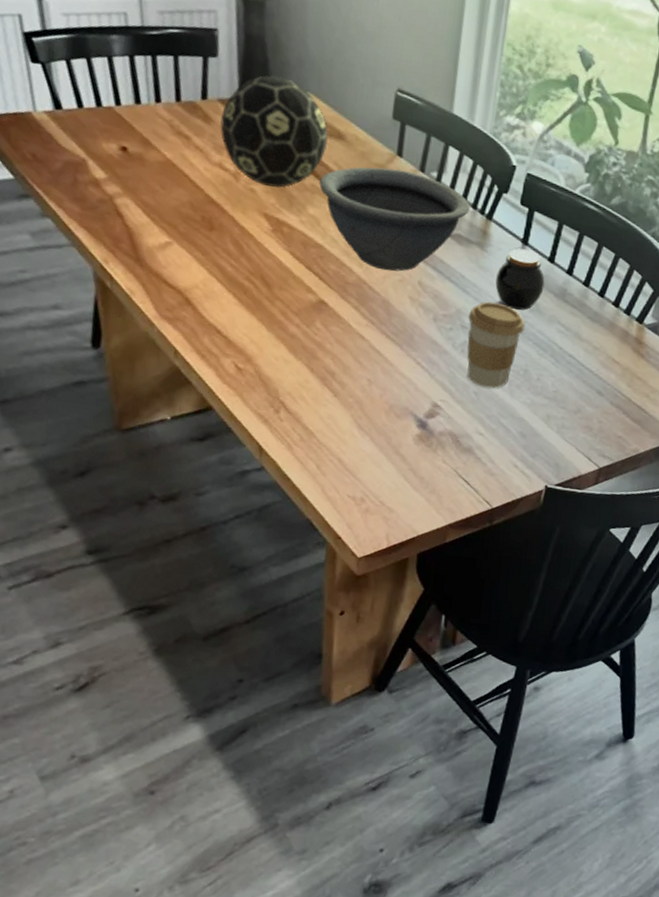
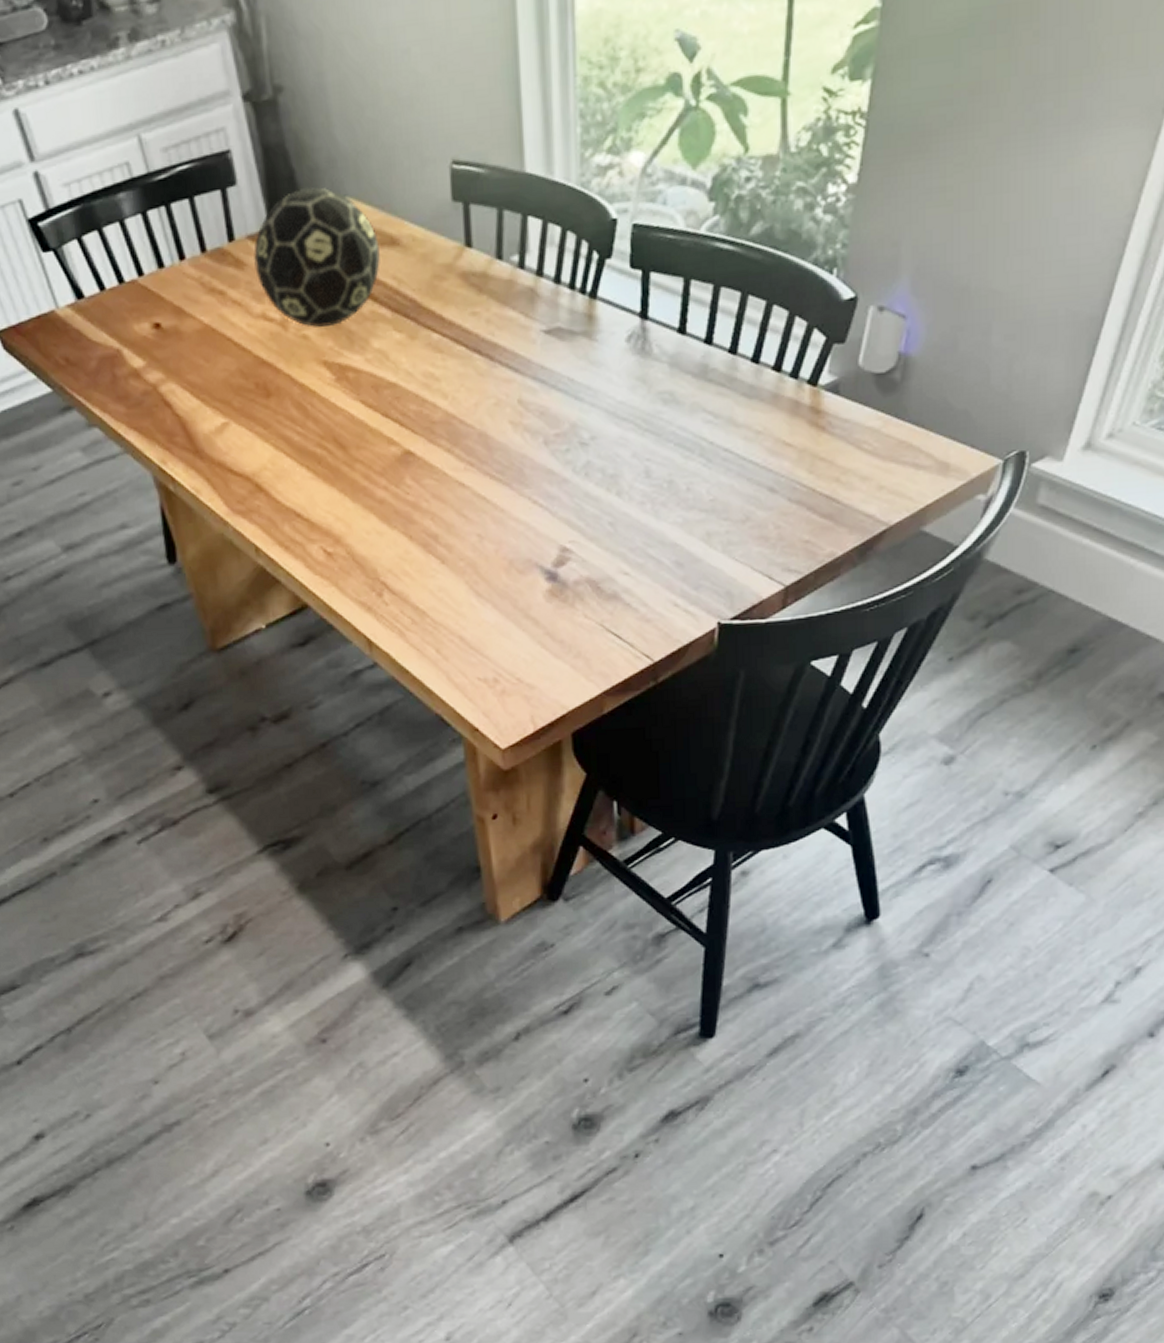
bowl: present [319,167,470,272] -> none [379,263,567,397]
coffee cup: present [467,301,525,388] -> none [587,403,660,515]
jar: present [495,248,545,311] -> none [614,324,678,407]

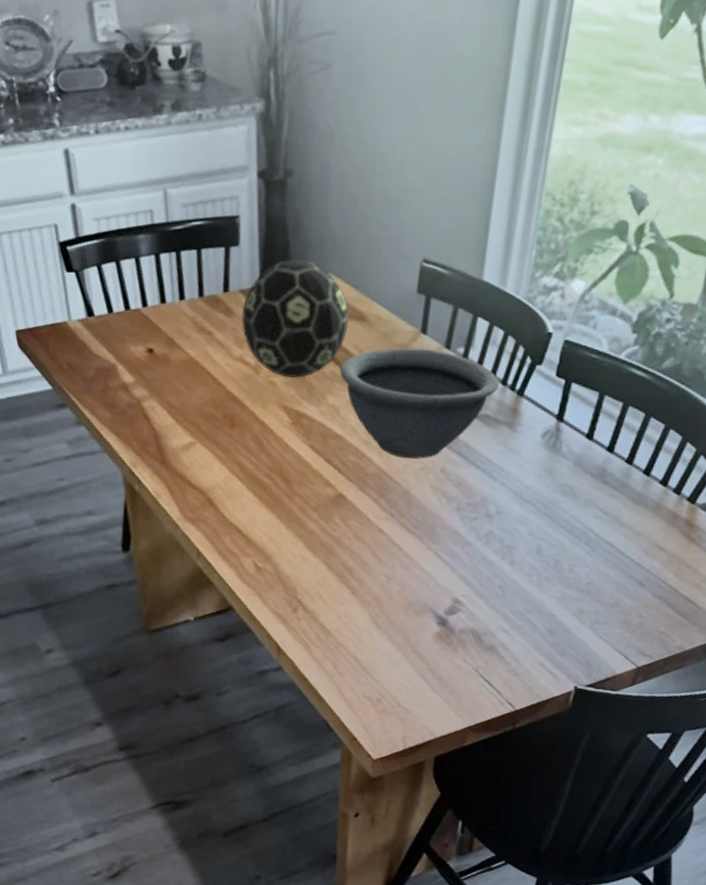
bowl: none [379,263,567,397] -> present [339,347,500,460]

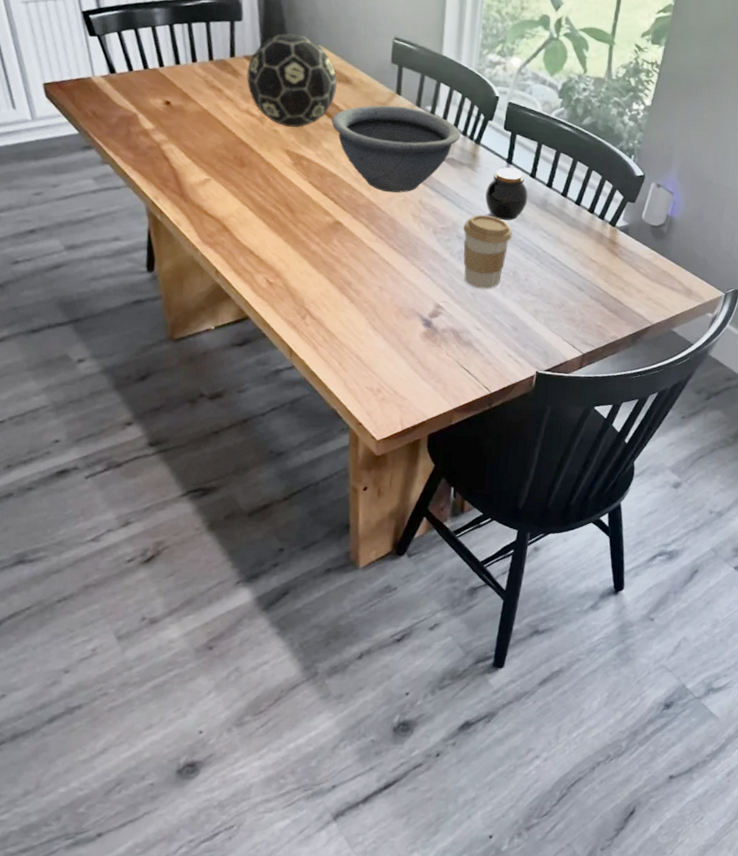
coffee cup: none [491,486,557,582] -> present [463,214,512,289]
jar: none [525,425,582,495] -> present [485,167,528,221]

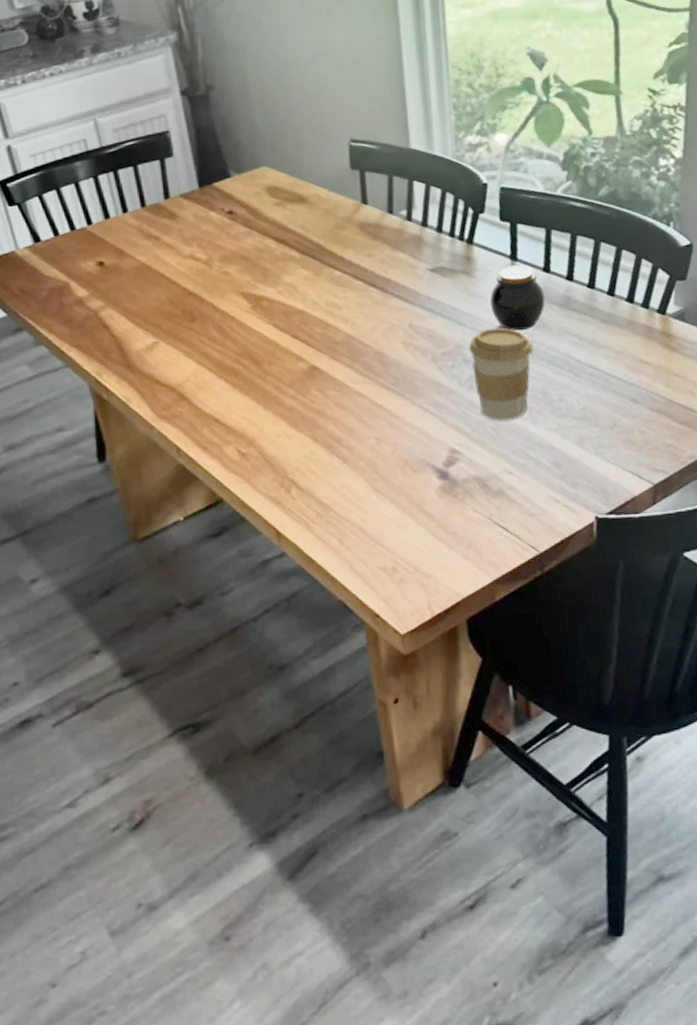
decorative ball: present [246,33,337,128] -> none [184,158,291,266]
bowl: present [332,105,461,193] -> none [290,216,448,322]

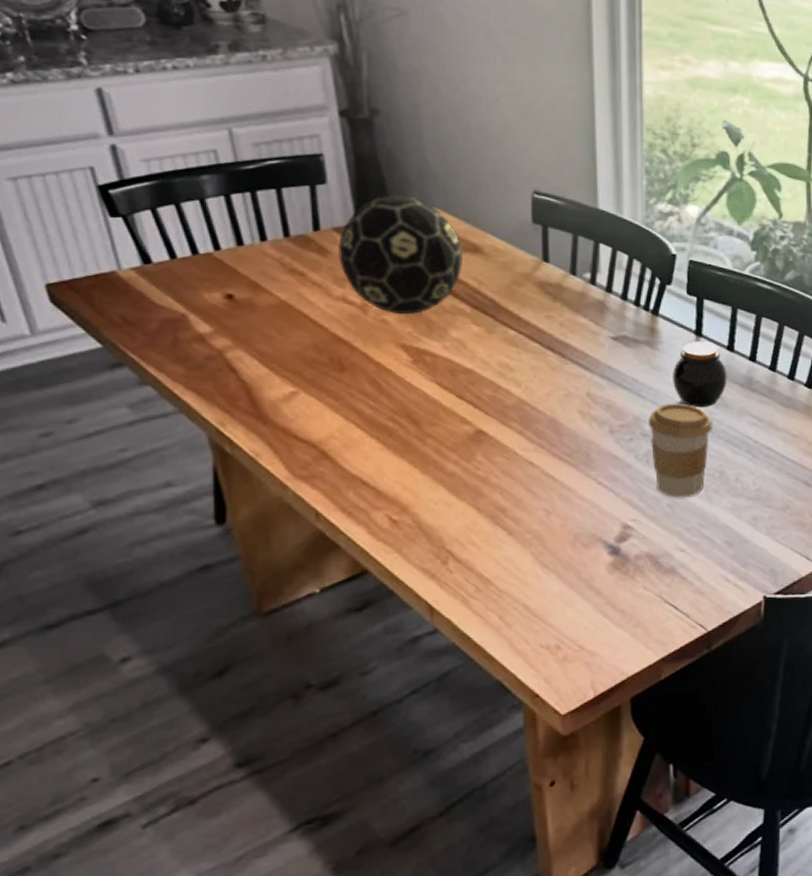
decorative ball: none [184,158,291,266] -> present [337,194,463,314]

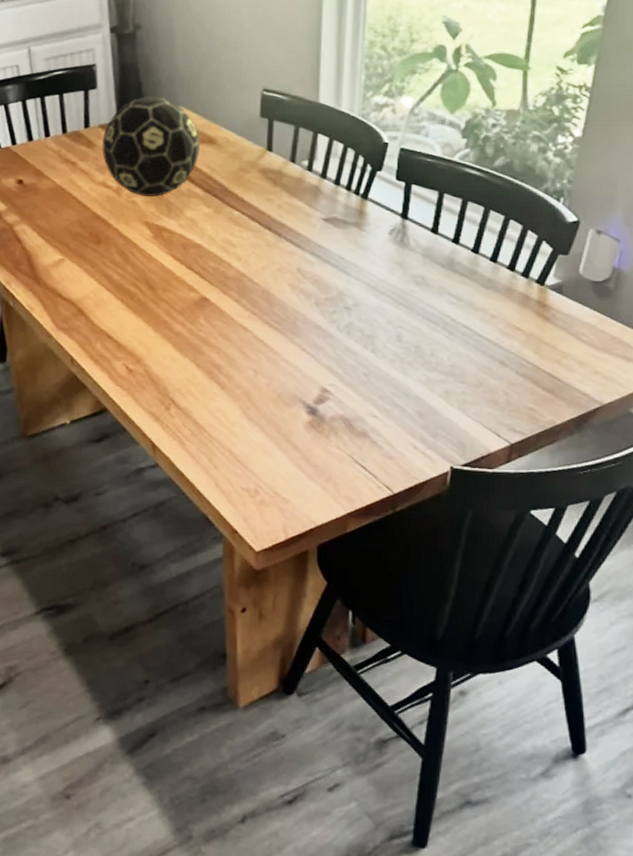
coffee cup: present [649,403,713,498] -> none [352,280,412,368]
jar: present [673,341,727,408] -> none [377,223,430,286]

